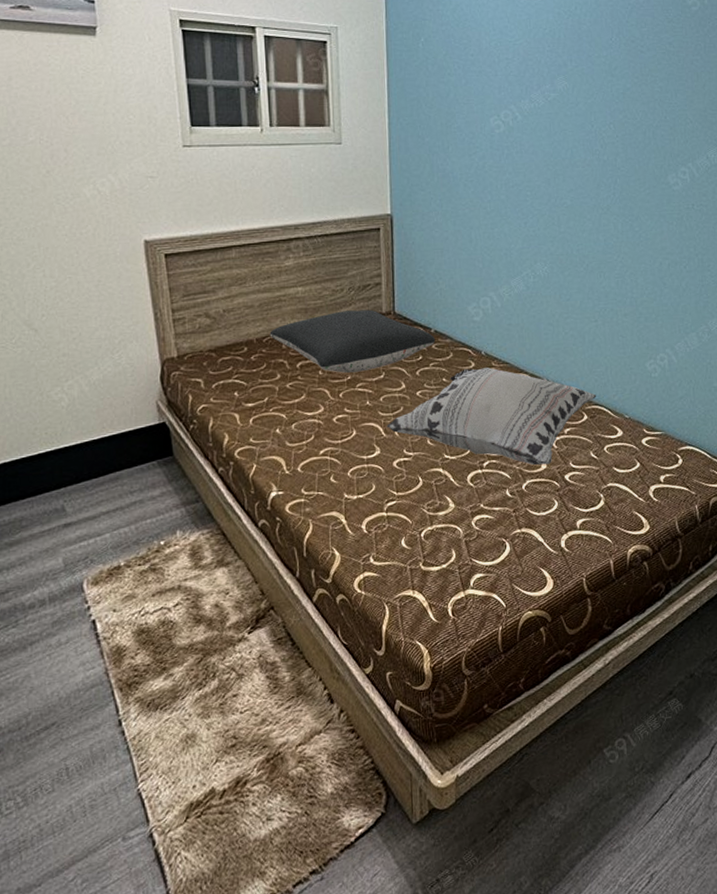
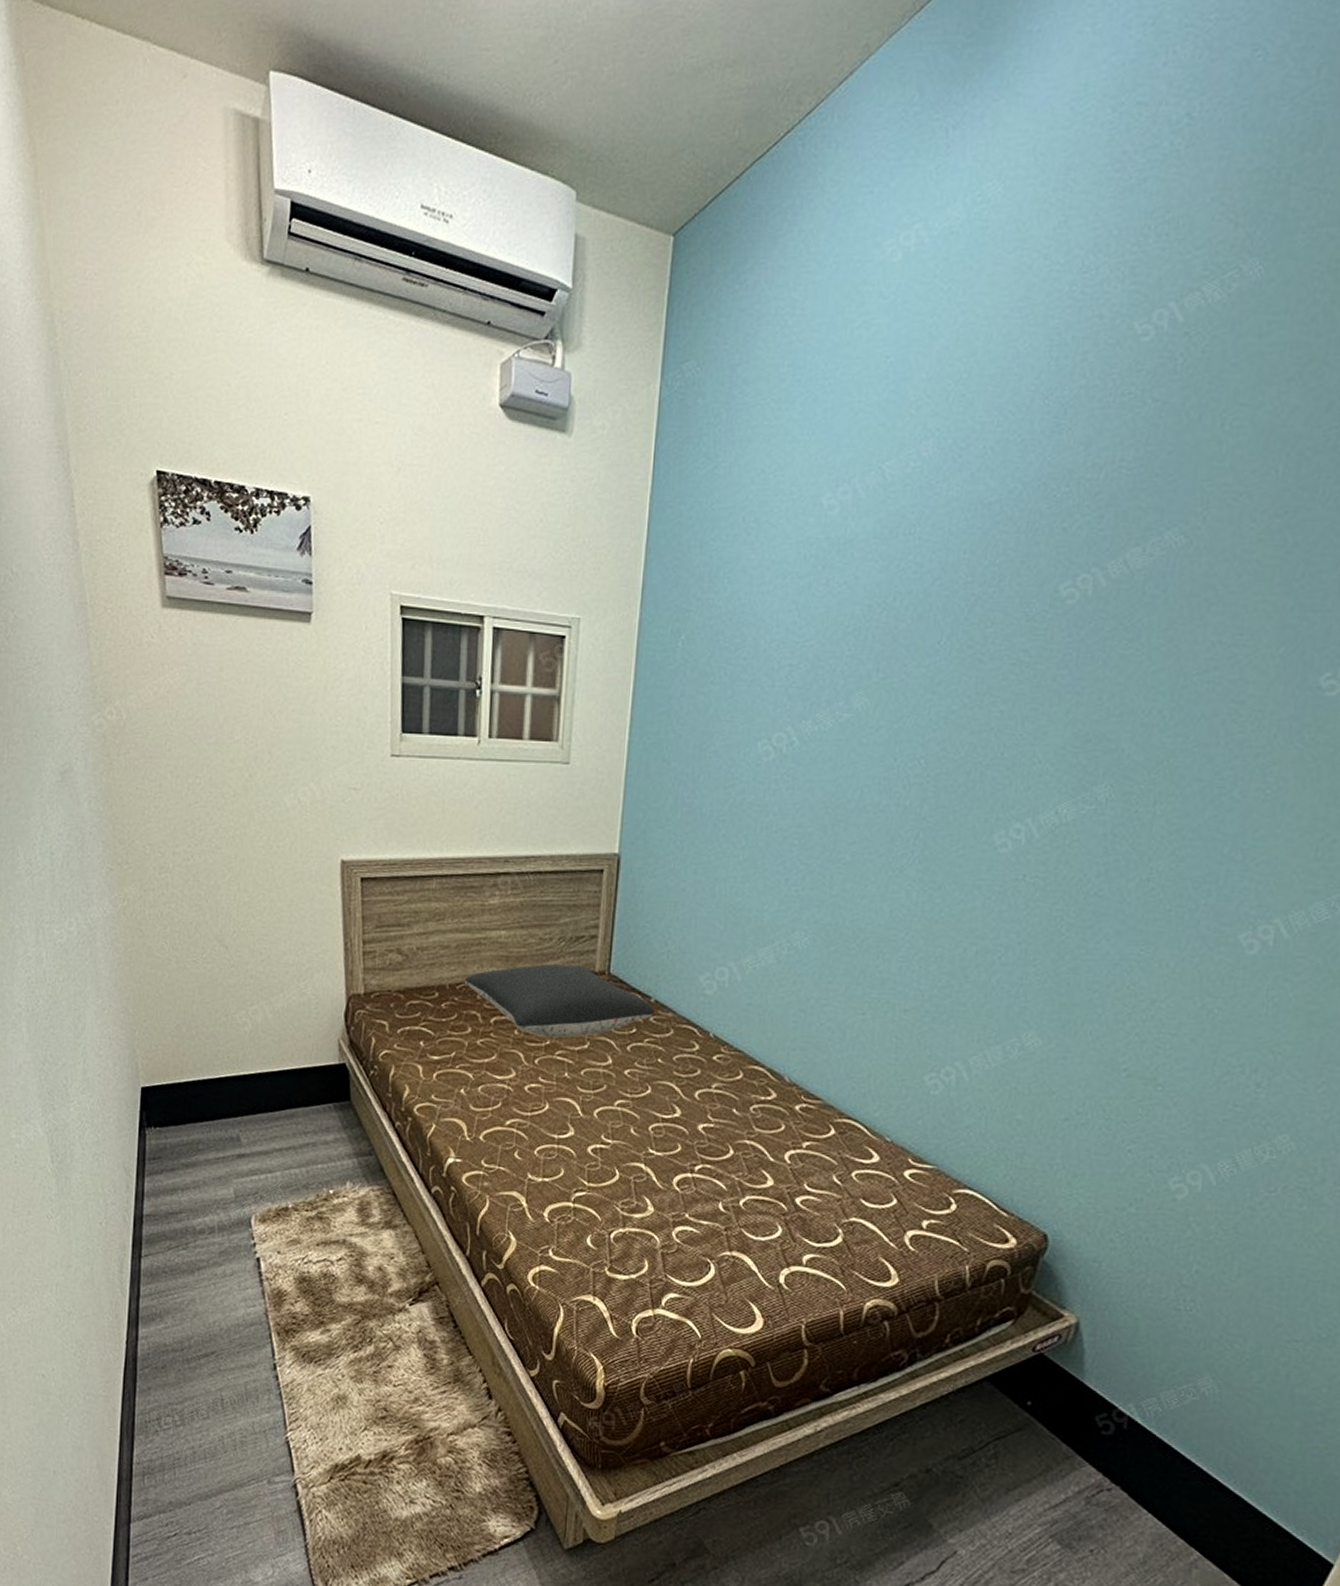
decorative pillow: present [387,367,597,465] -> none [585,1051,851,1182]

